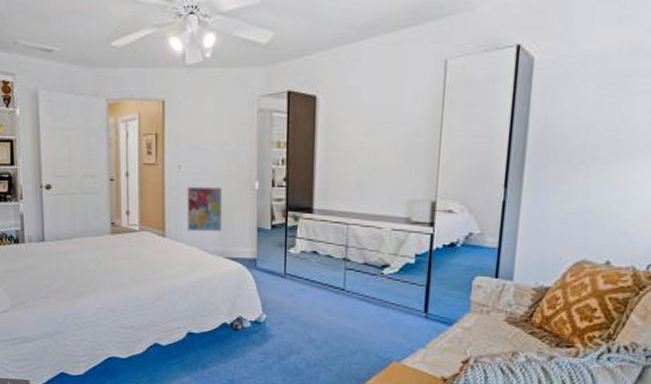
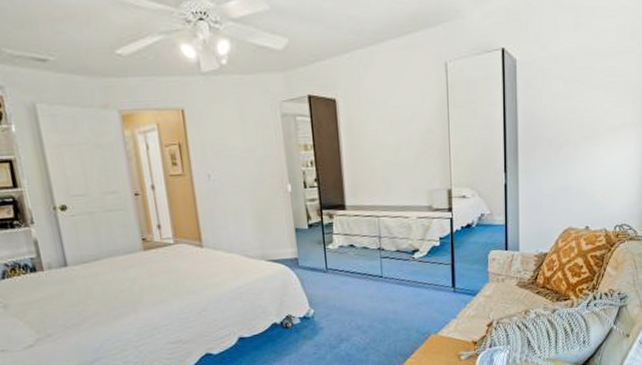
wall art: present [187,186,223,232] -> none [219,192,261,239]

